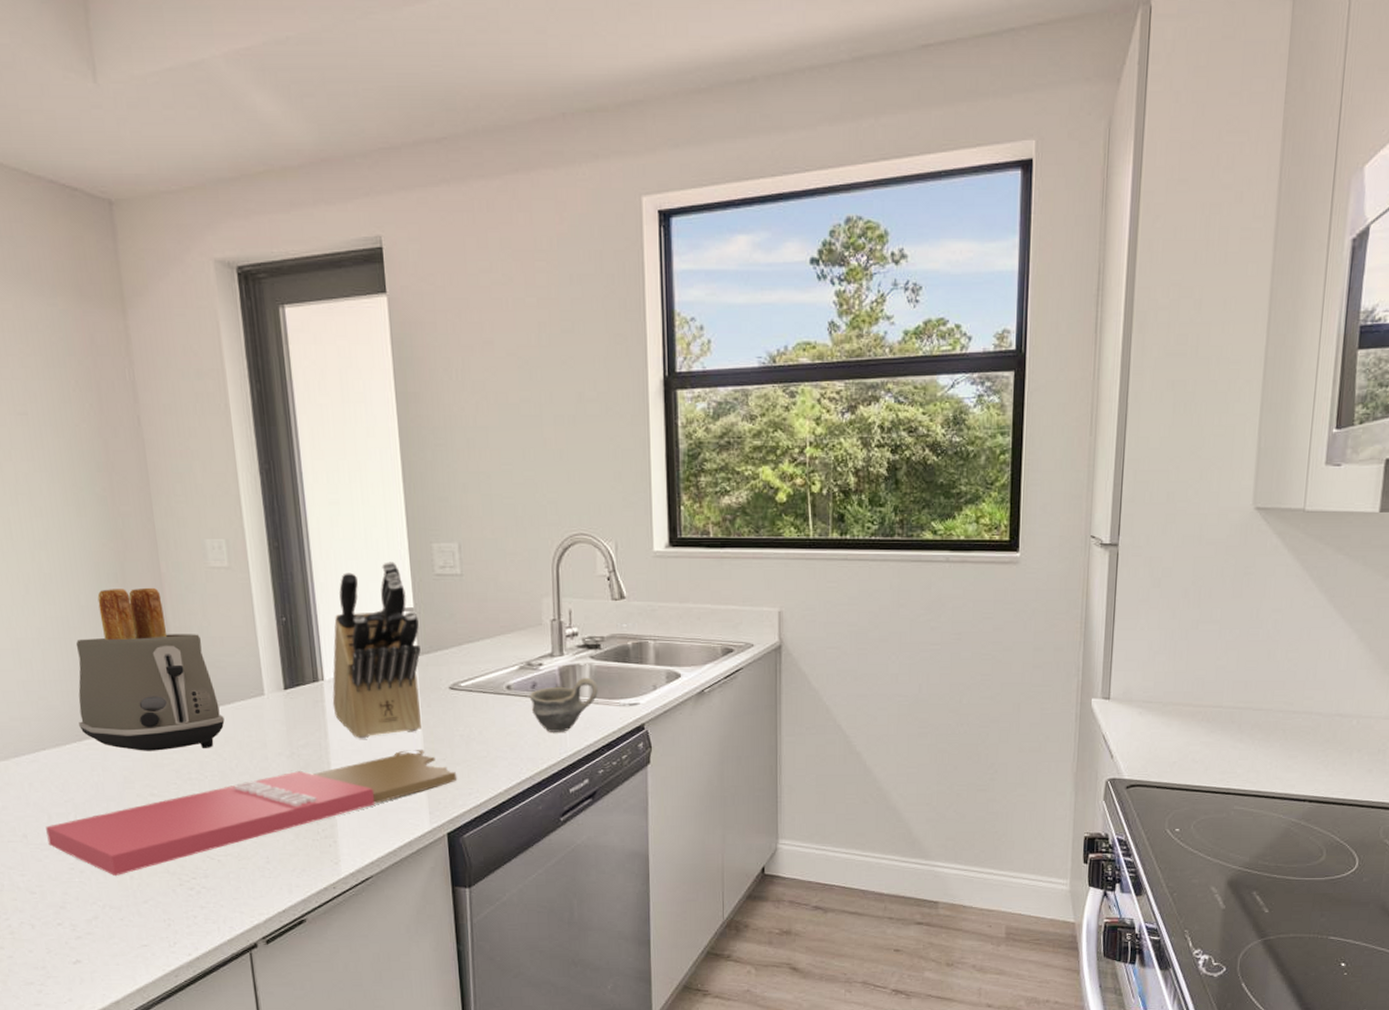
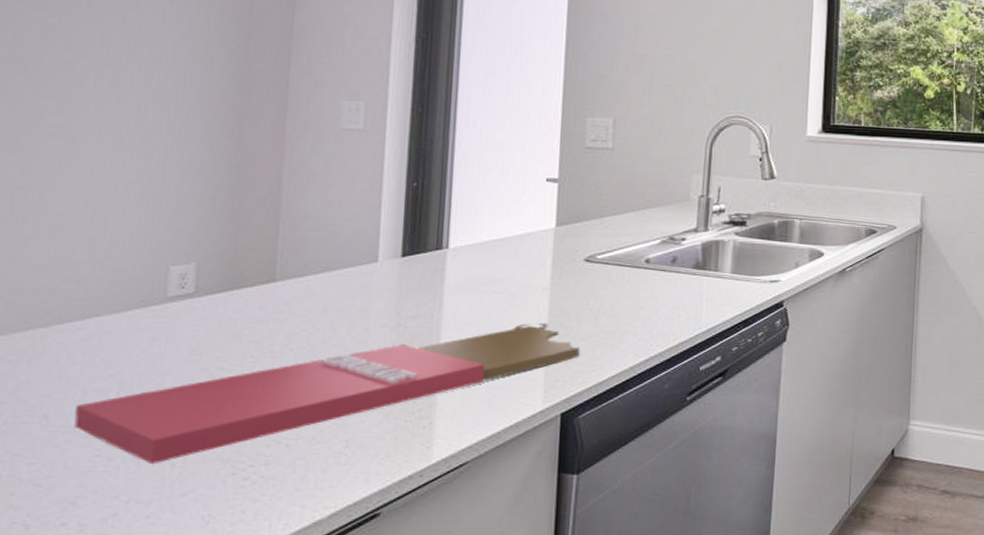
toaster: present [75,587,225,751] -> none [148,145,327,320]
knife block: present [332,562,421,739] -> none [453,133,561,311]
cup: present [529,677,598,732] -> none [668,253,740,308]

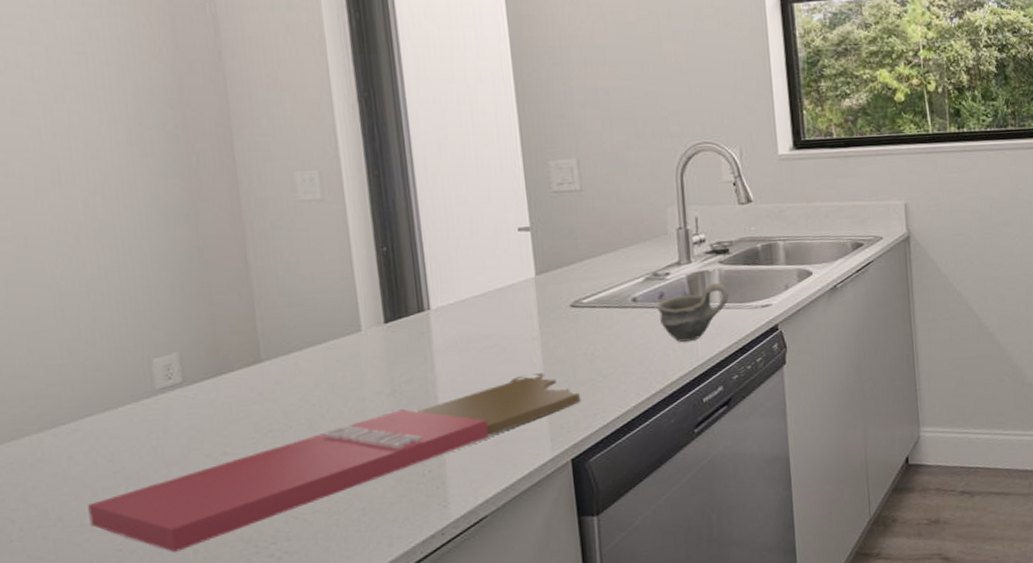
cup: none [668,253,740,308] -> present [656,282,729,342]

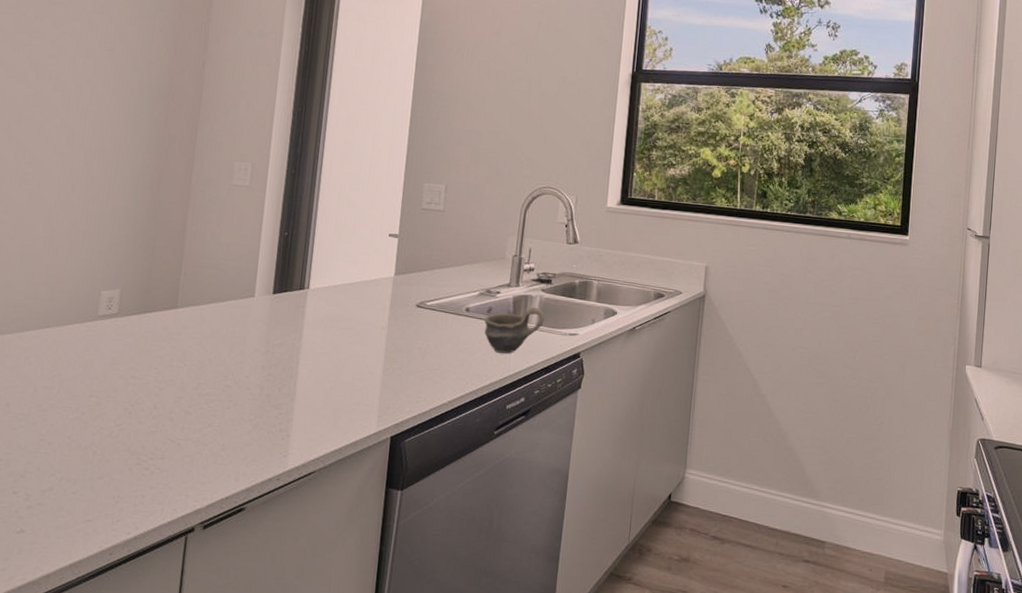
cutting board: present [88,373,580,552] -> none [27,357,408,450]

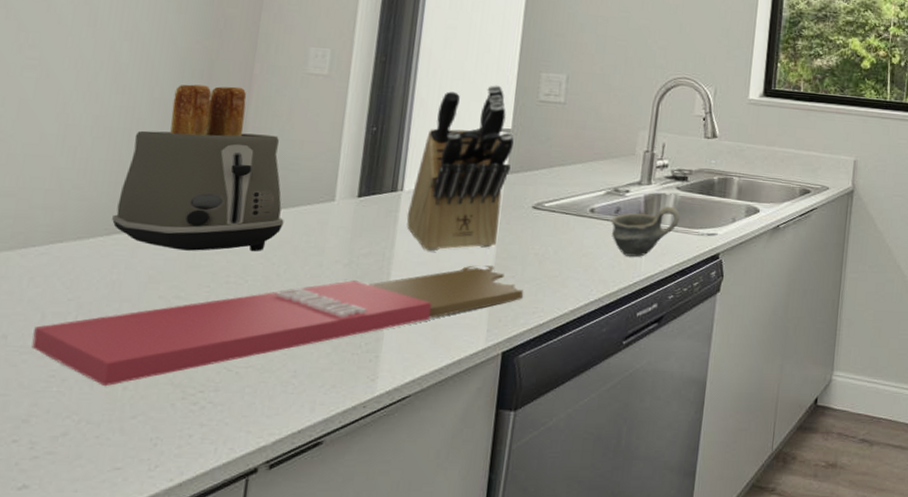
cutting board: none [27,357,408,450] -> present [31,265,523,386]
toaster: none [85,194,215,340] -> present [112,84,284,251]
knife block: none [312,194,401,344] -> present [406,85,514,252]

